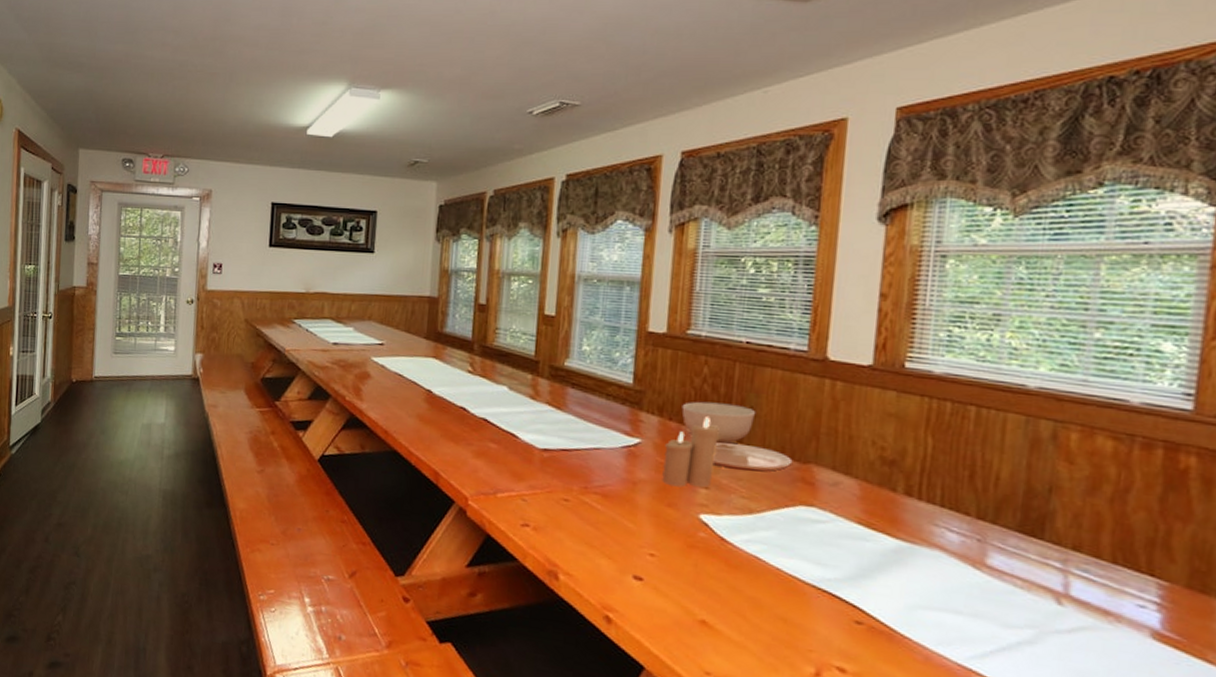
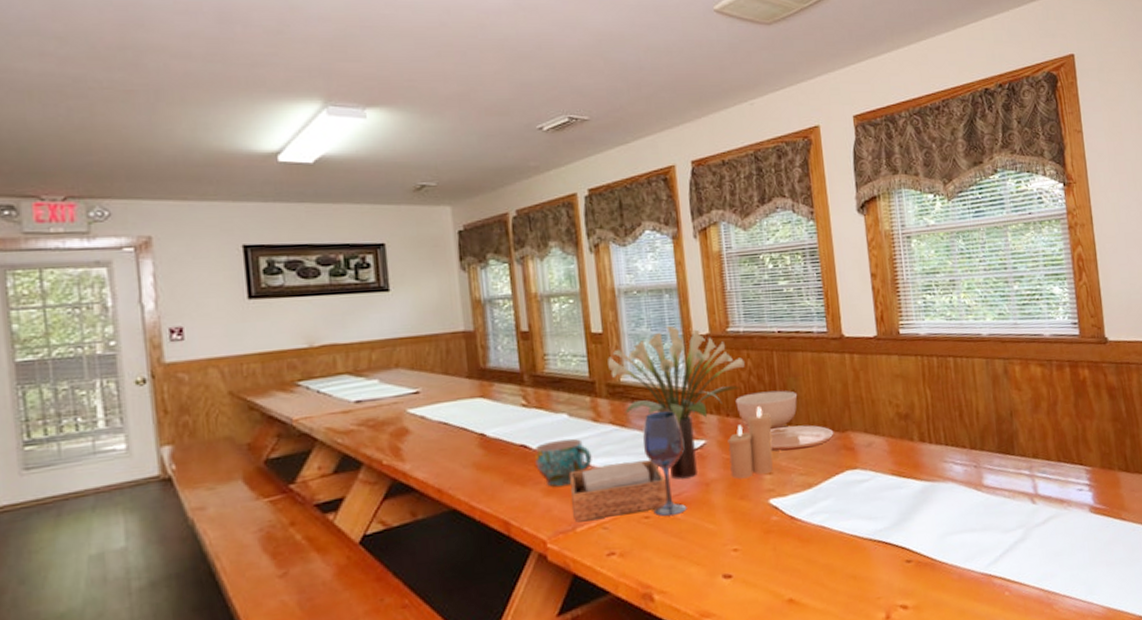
cup: none [471,408,524,452] -> present [534,438,592,487]
napkin holder: none [496,440,592,495] -> present [569,460,668,521]
flower arrangement: none [555,318,701,472] -> present [608,325,745,478]
wineglass: none [573,401,618,506] -> present [642,411,687,518]

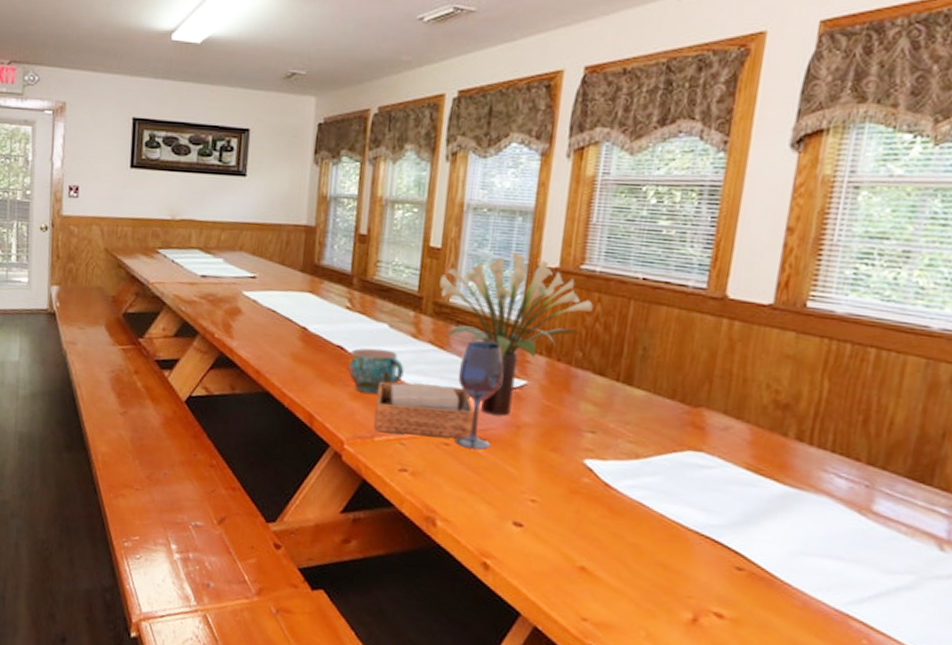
candle: present [727,407,773,480] -> none [547,358,610,433]
bowl: present [735,390,798,430] -> none [571,341,649,388]
plate: present [769,425,834,452] -> none [600,385,684,416]

